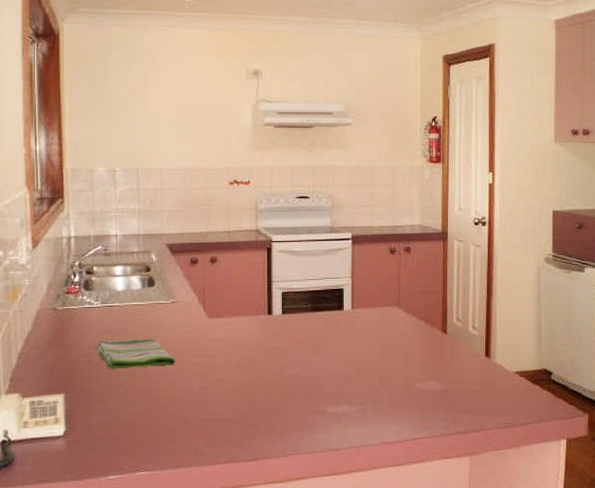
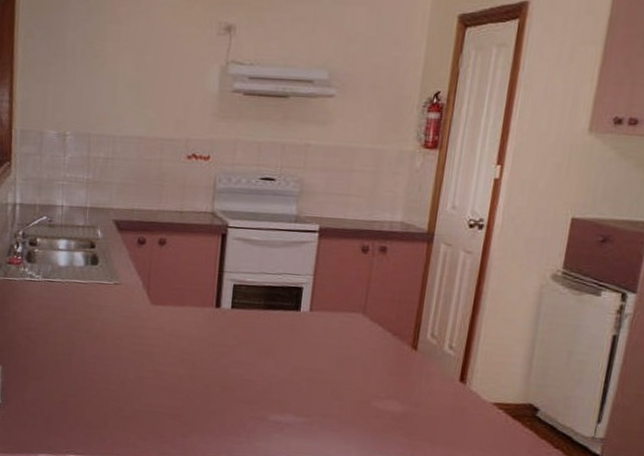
dish towel: present [95,338,176,370] -> none [33,315,114,350]

